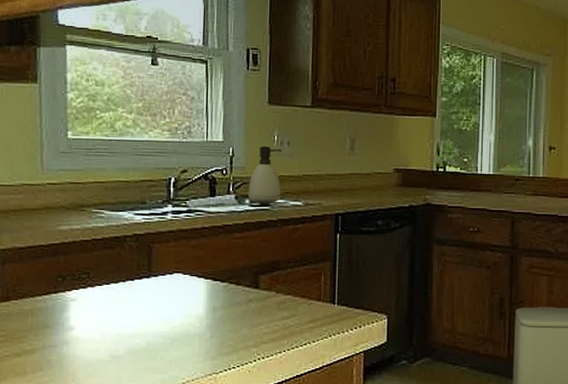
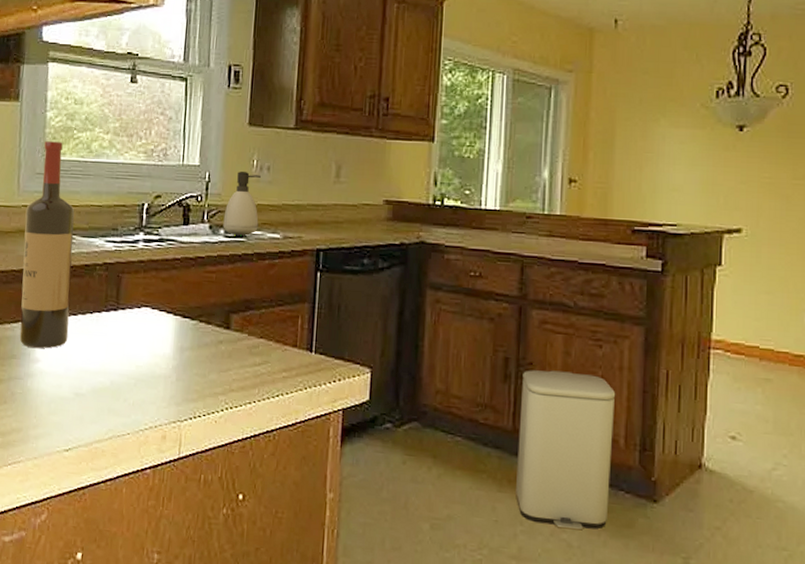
wine bottle: none [51,121,102,318] -> present [19,141,75,349]

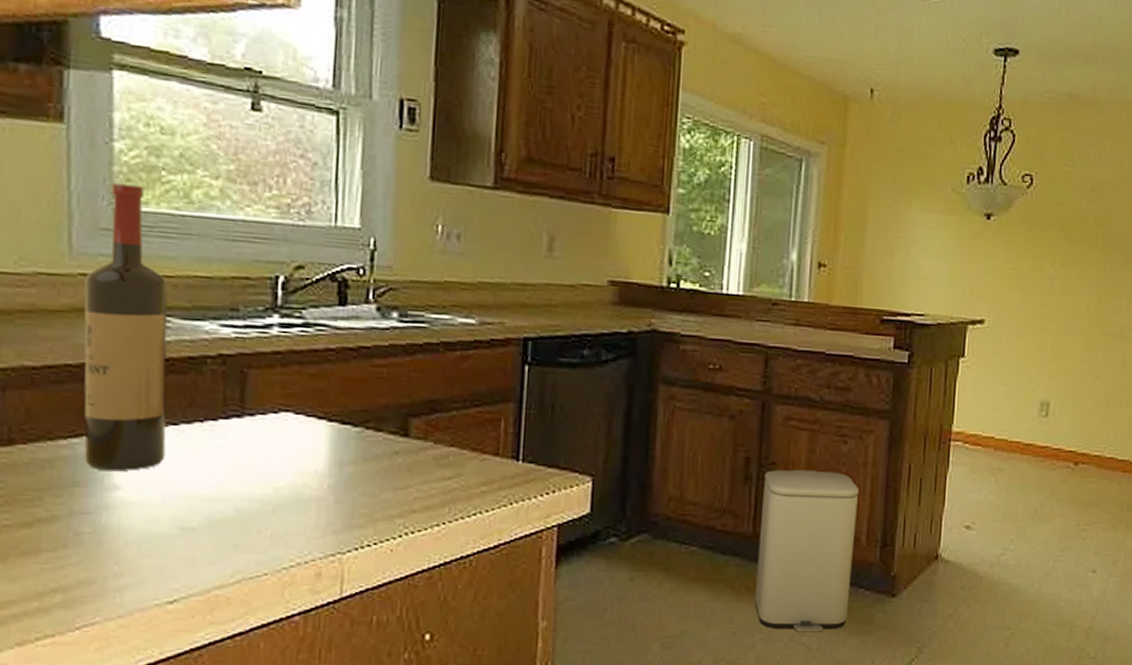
soap dispenser: present [223,172,261,237] -> none [396,239,448,321]

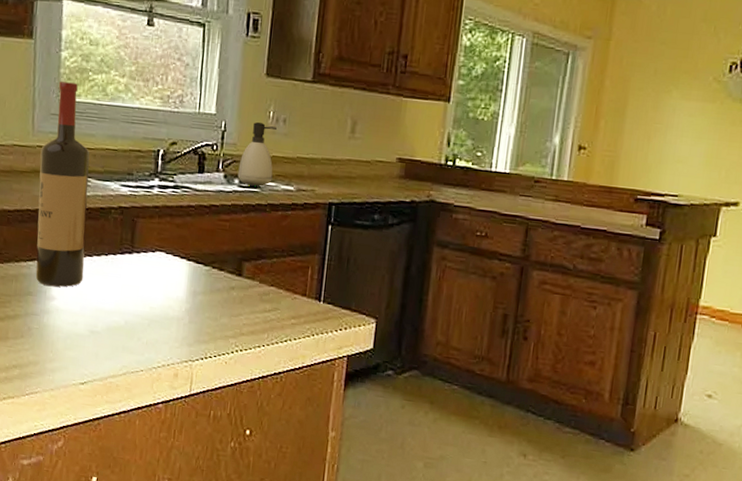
soap dispenser: none [396,239,448,321] -> present [237,122,277,187]
pedal bin: present [755,469,860,632] -> none [505,326,605,474]

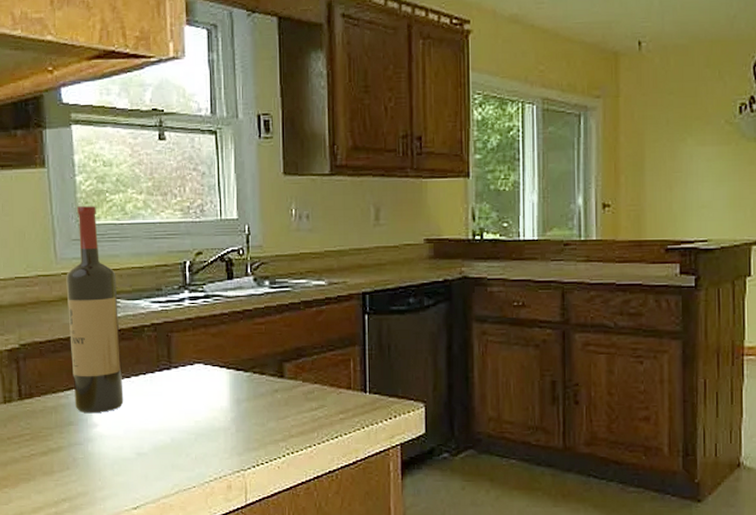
soap dispenser: present [237,122,277,187] -> none [267,222,303,286]

